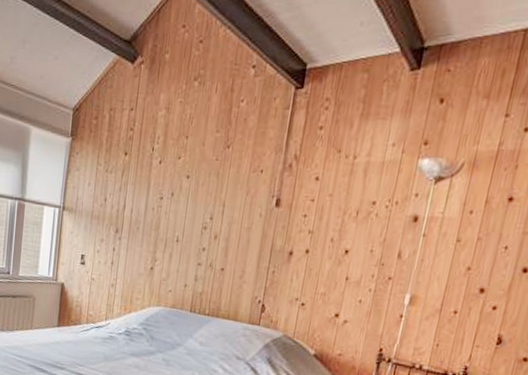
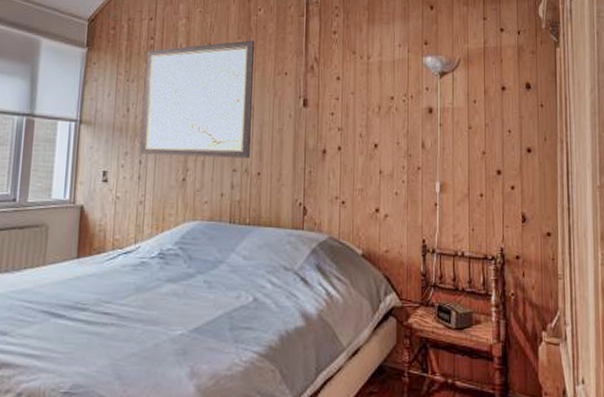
wall art: none [114,134,233,254] -> present [140,40,254,159]

